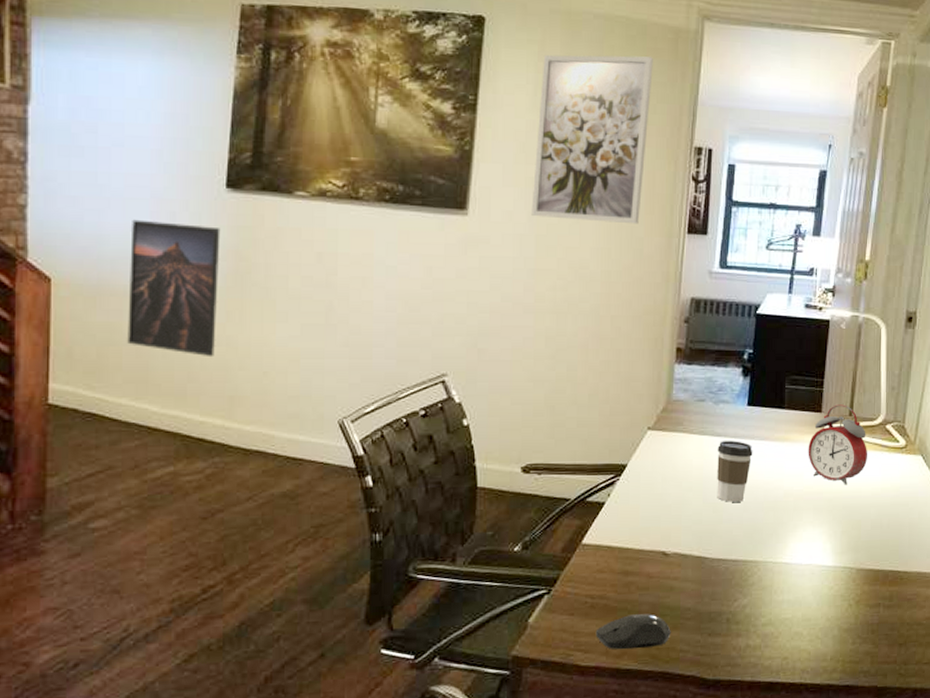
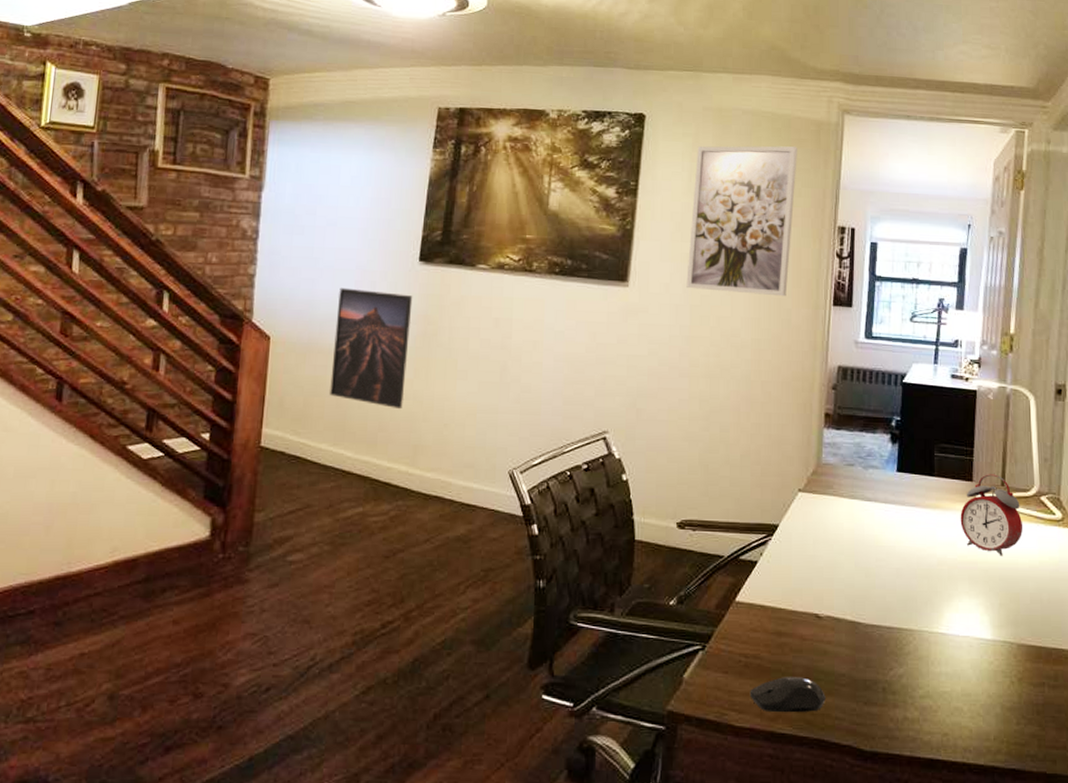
coffee cup: present [717,441,753,502] -> none [868,506,904,568]

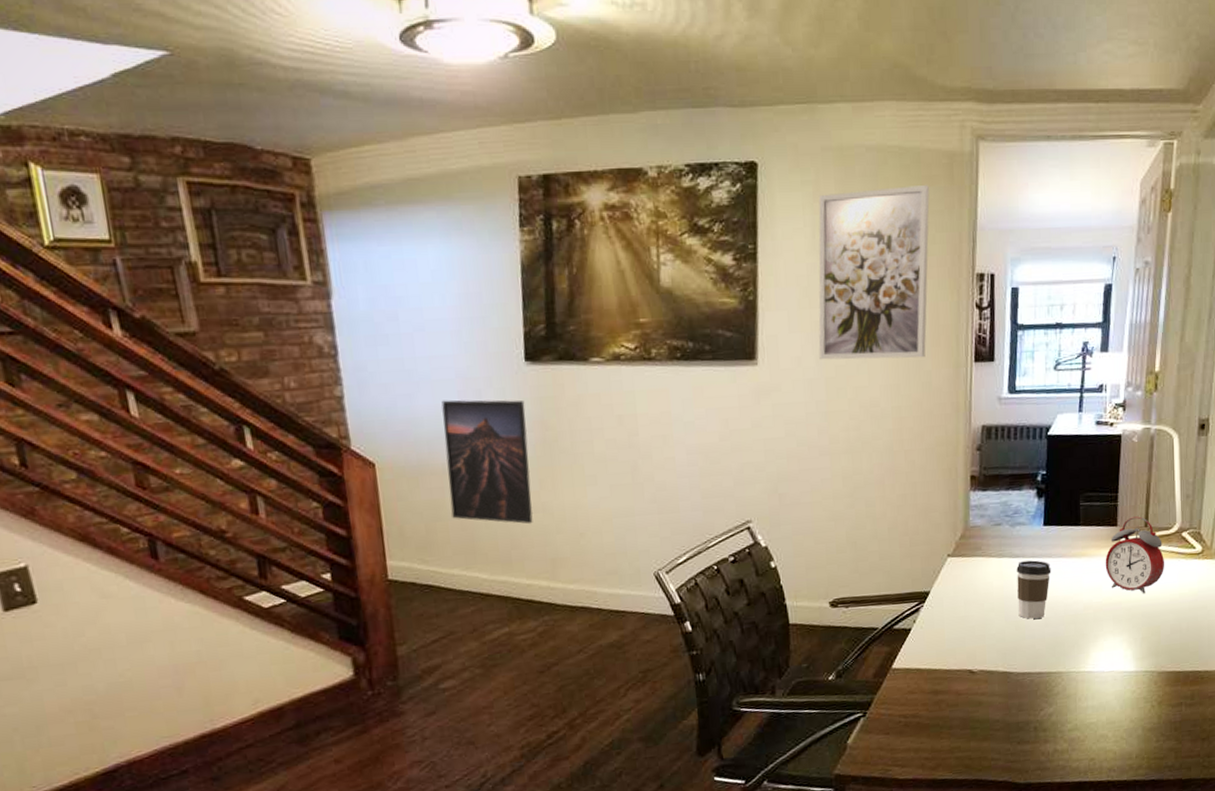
computer mouse: present [749,677,826,713] -> none [911,727,982,763]
coffee cup: none [868,506,904,568] -> present [1016,560,1051,619]

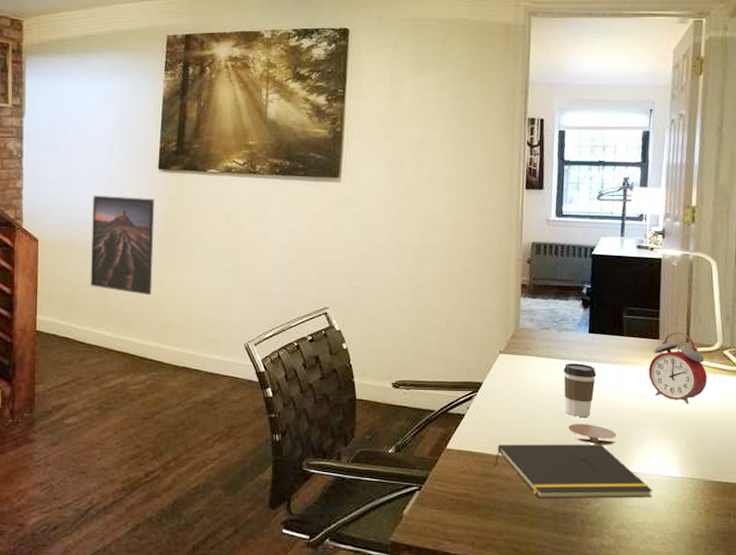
wall art: present [818,185,930,360] -> none [392,49,489,184]
notepad: none [944,646,1107,710] -> present [494,444,653,498]
coaster: none [1021,625,1072,647] -> present [568,424,617,445]

